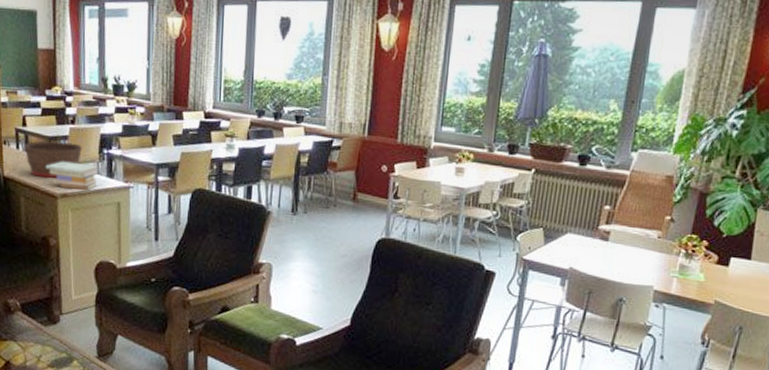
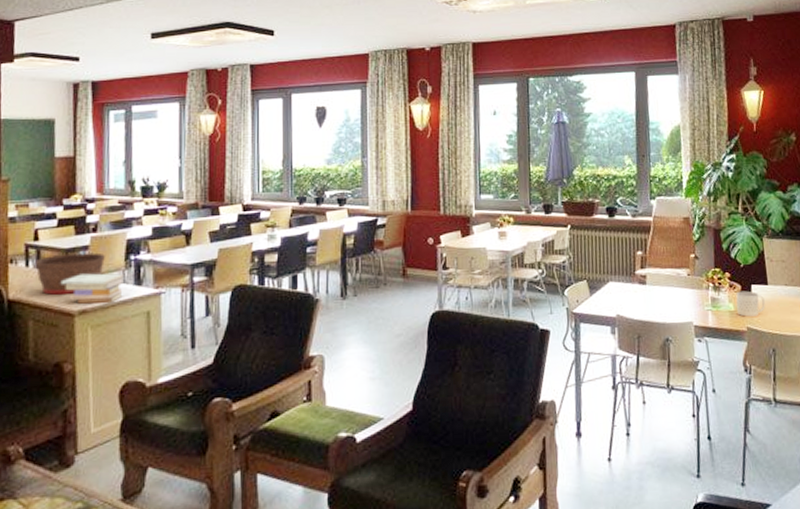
mug: none [706,262,743,292] -> present [736,290,765,318]

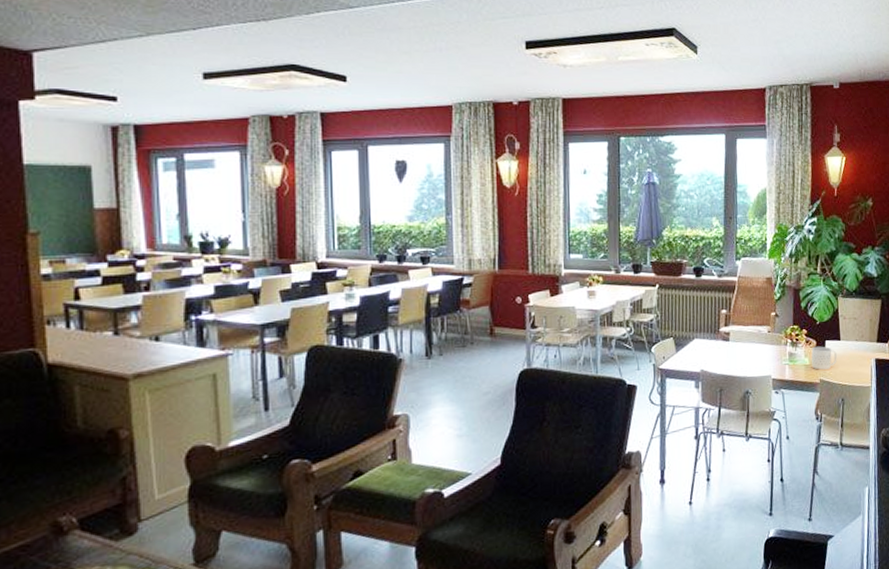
basket: present [35,252,105,295] -> none [78,313,161,358]
books: present [60,273,124,304] -> none [110,335,184,367]

